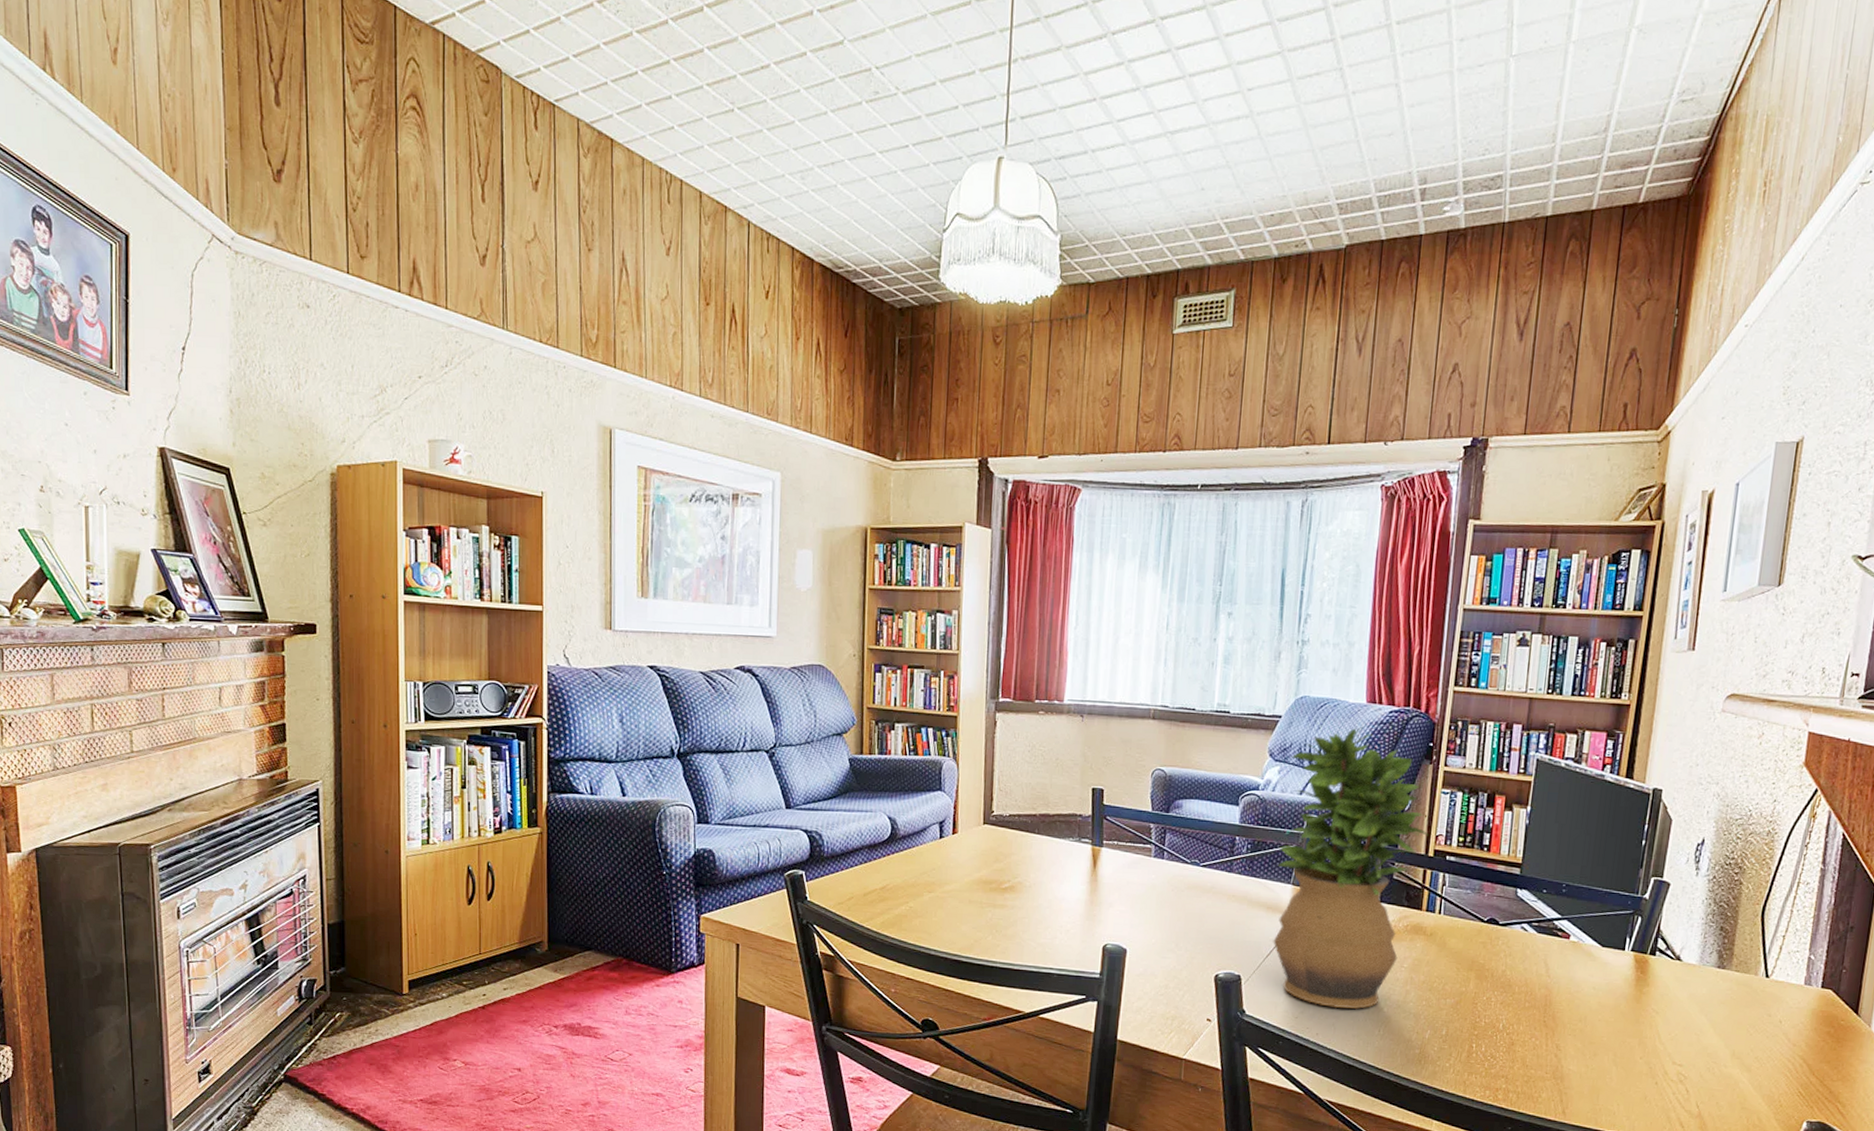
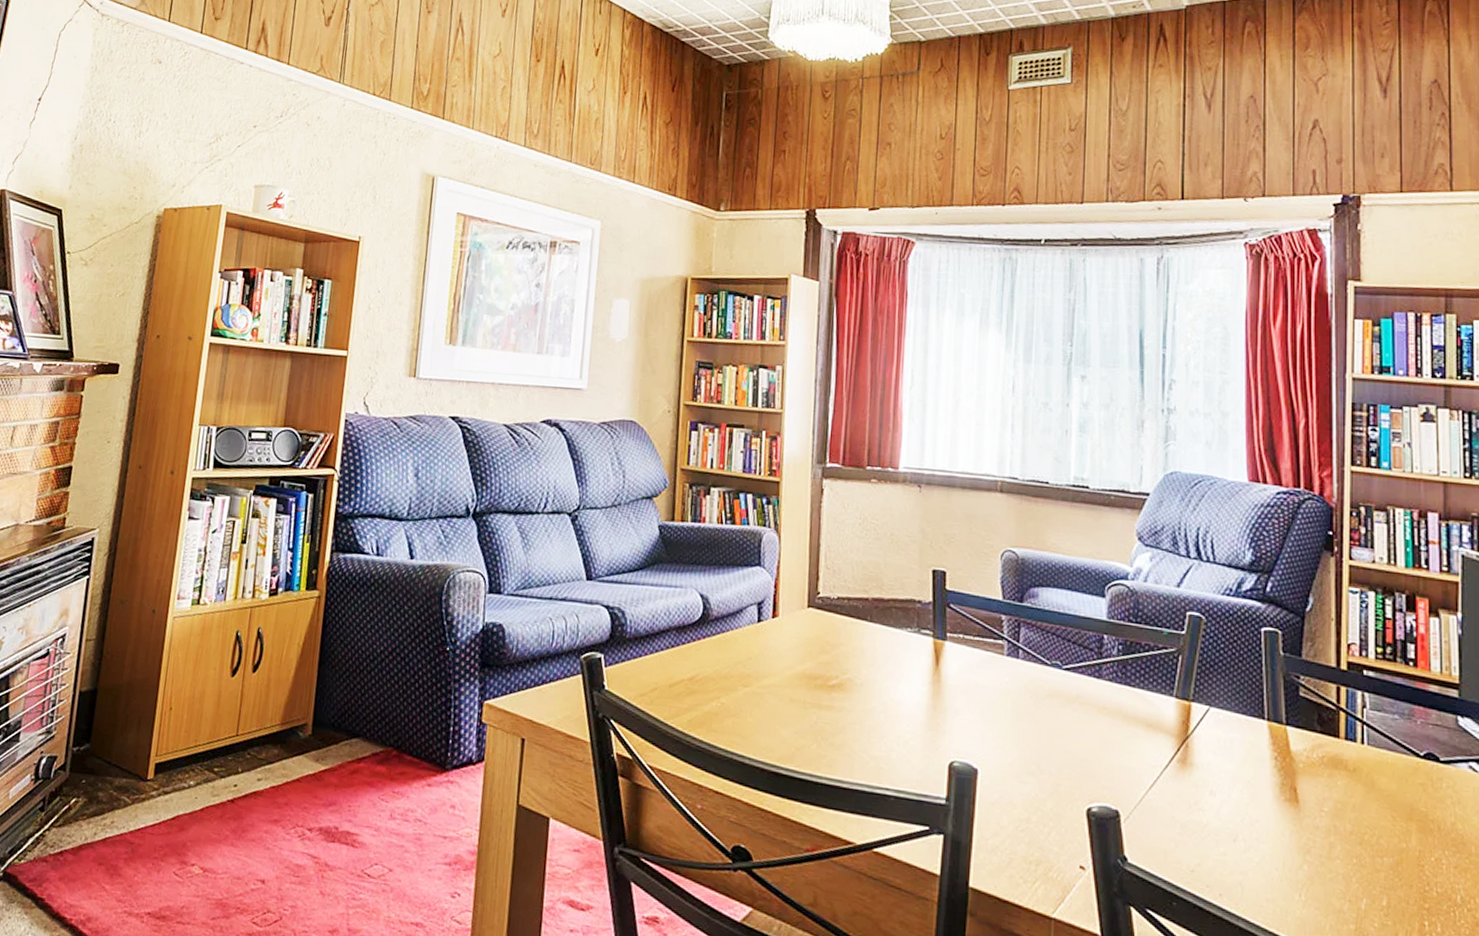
potted plant: present [1273,727,1430,1009] -> none [1156,509,1340,864]

